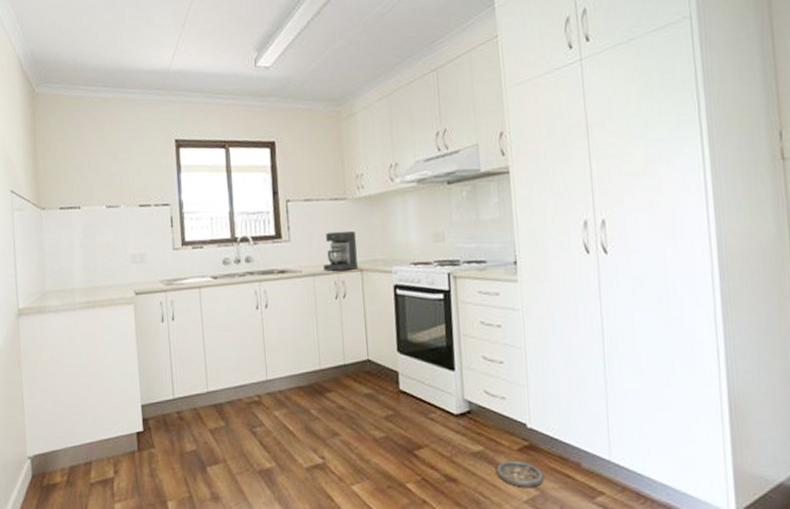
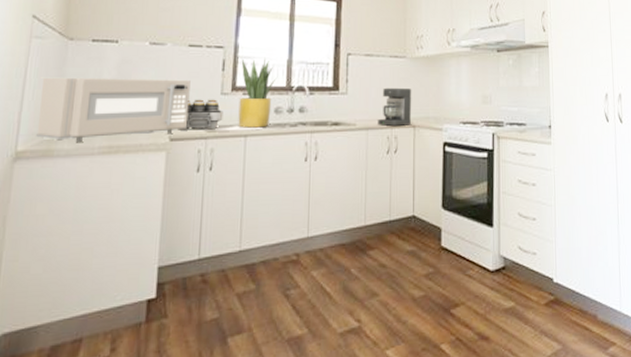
microwave: none [26,237,148,300] -> present [36,77,191,143]
spice rack: none [140,254,178,285] -> present [177,99,223,130]
planter: none [187,211,221,280] -> present [238,57,277,128]
pet bowl: present [496,461,544,487] -> none [525,316,566,342]

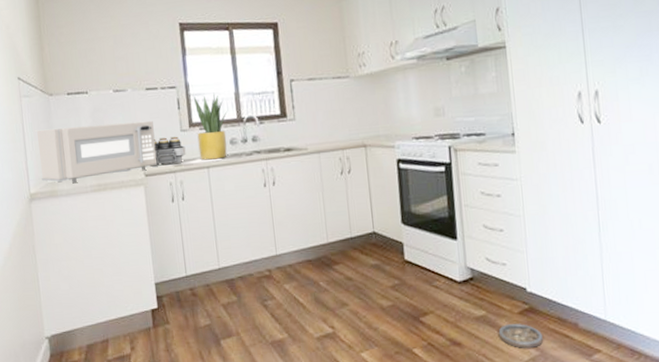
coffee maker: present [378,87,412,127] -> none [328,108,361,148]
pet bowl: none [525,316,566,342] -> present [498,324,544,348]

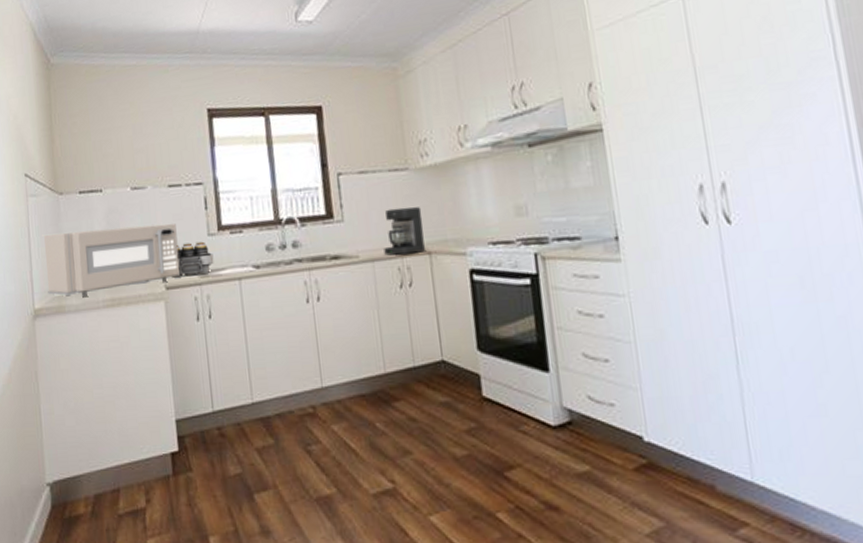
planter: present [193,92,228,160] -> none [223,189,263,270]
coffee maker: none [328,108,361,148] -> present [384,206,425,256]
pet bowl: present [498,324,544,348] -> none [607,484,669,517]

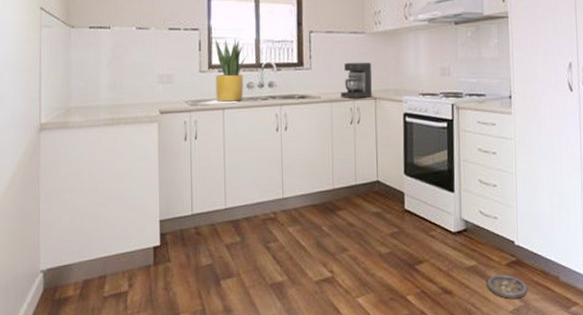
microwave: present [42,223,180,298] -> none [52,59,174,116]
spice rack: present [171,241,214,278] -> none [166,76,203,105]
planter: none [223,189,263,270] -> present [215,37,247,102]
pet bowl: none [607,484,669,517] -> present [487,275,528,299]

